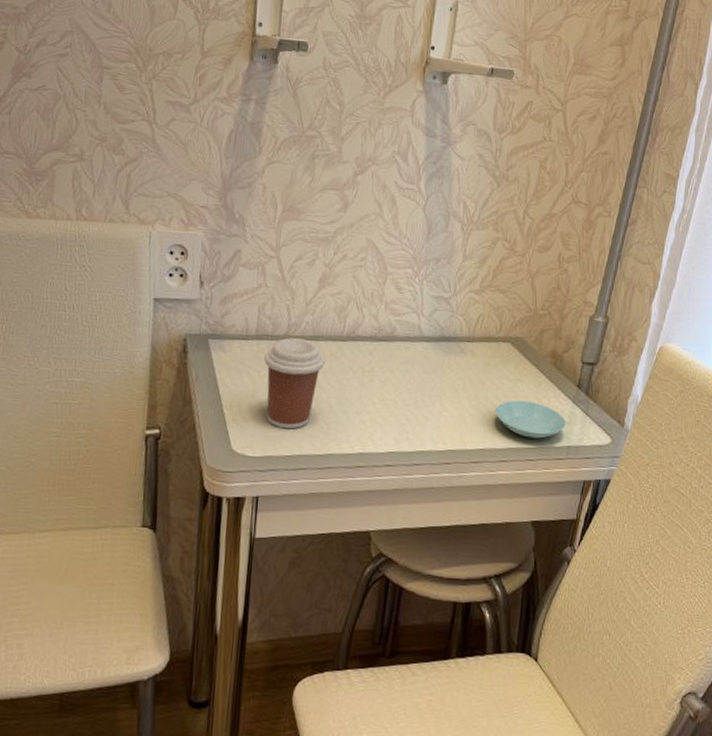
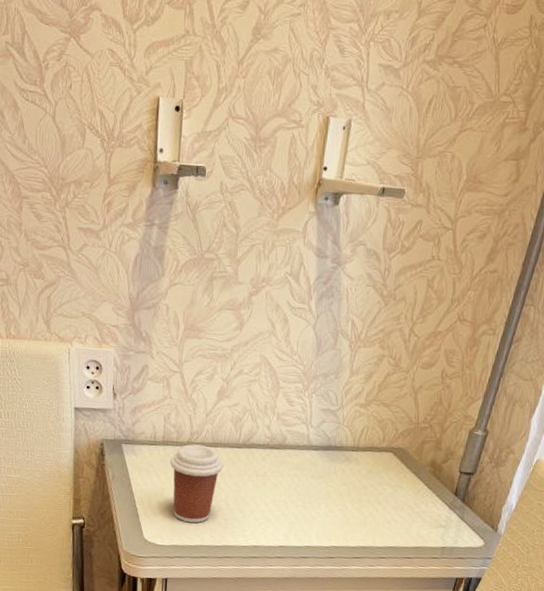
saucer: present [495,400,566,439] -> none [376,504,442,540]

